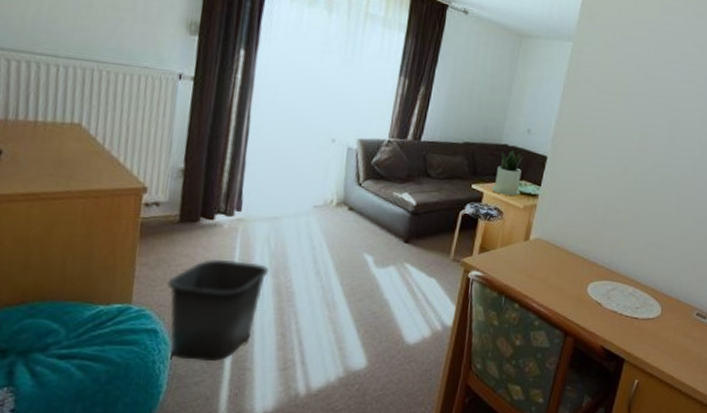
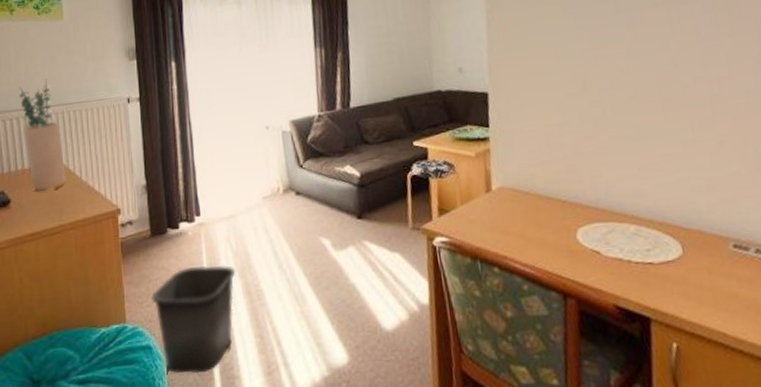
vase: none [34,26,87,151] -> present [19,79,68,192]
planter: present [491,150,523,196] -> none [434,95,468,147]

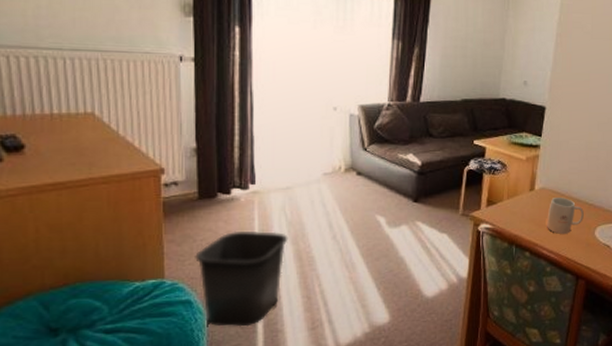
vase: present [19,79,68,192] -> none [38,19,100,141]
mug: none [512,196,559,242] -> present [547,198,584,234]

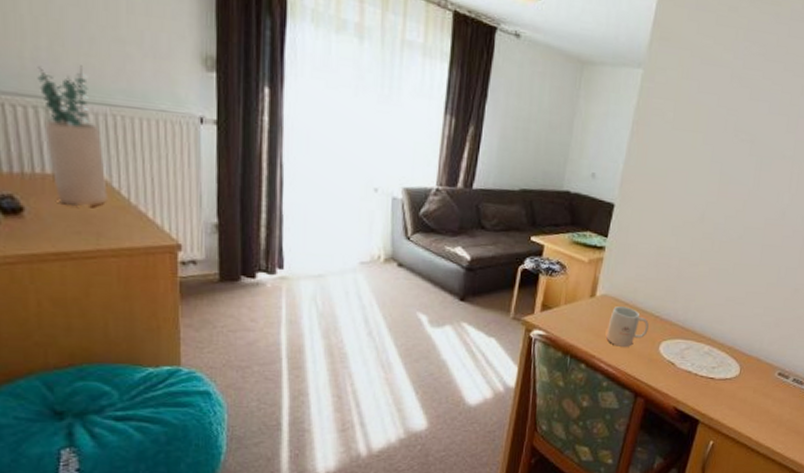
vase: none [38,19,100,141] -> present [37,65,109,207]
waste bin: present [195,230,288,327] -> none [215,319,319,424]

